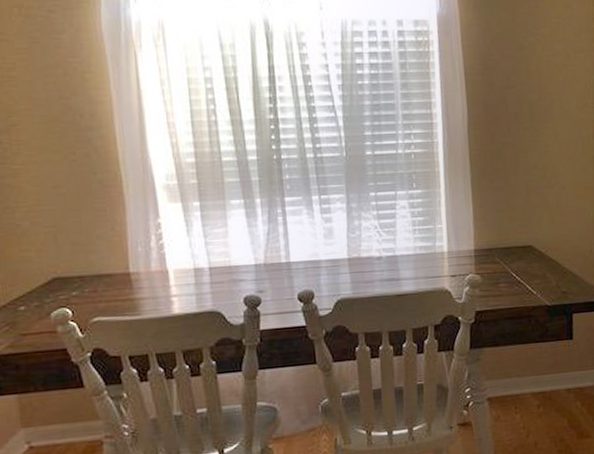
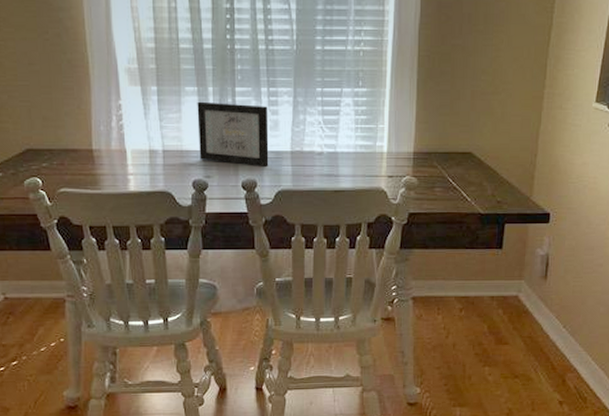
picture frame: none [244,213,326,277] -> present [197,101,269,166]

